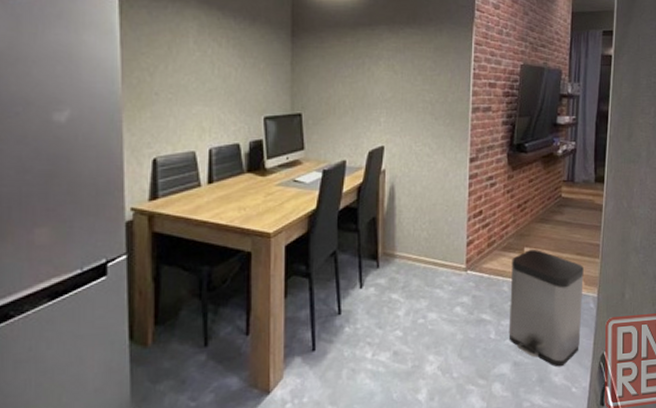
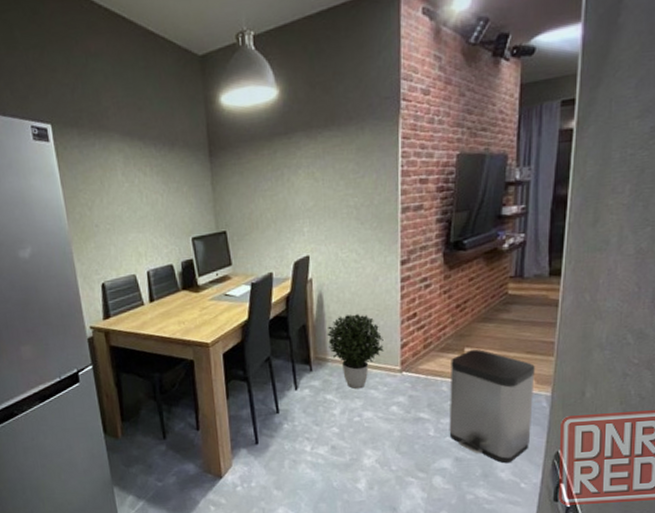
potted plant: none [396,209,451,289] -> present [327,314,384,390]

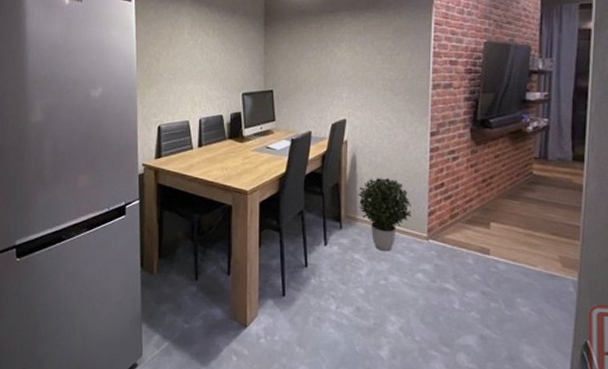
pedal bin: present [449,349,535,464] -> none [474,225,561,349]

